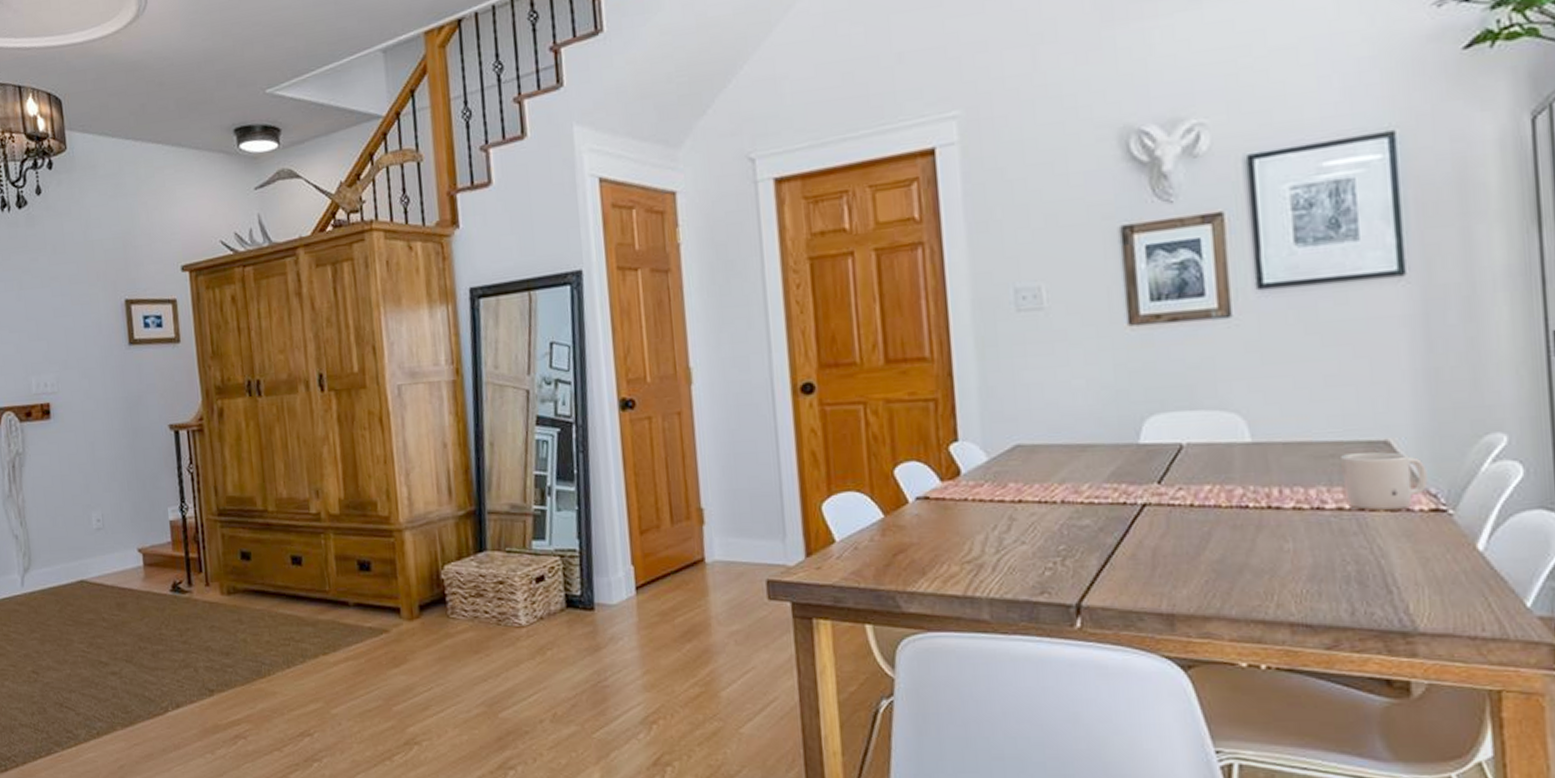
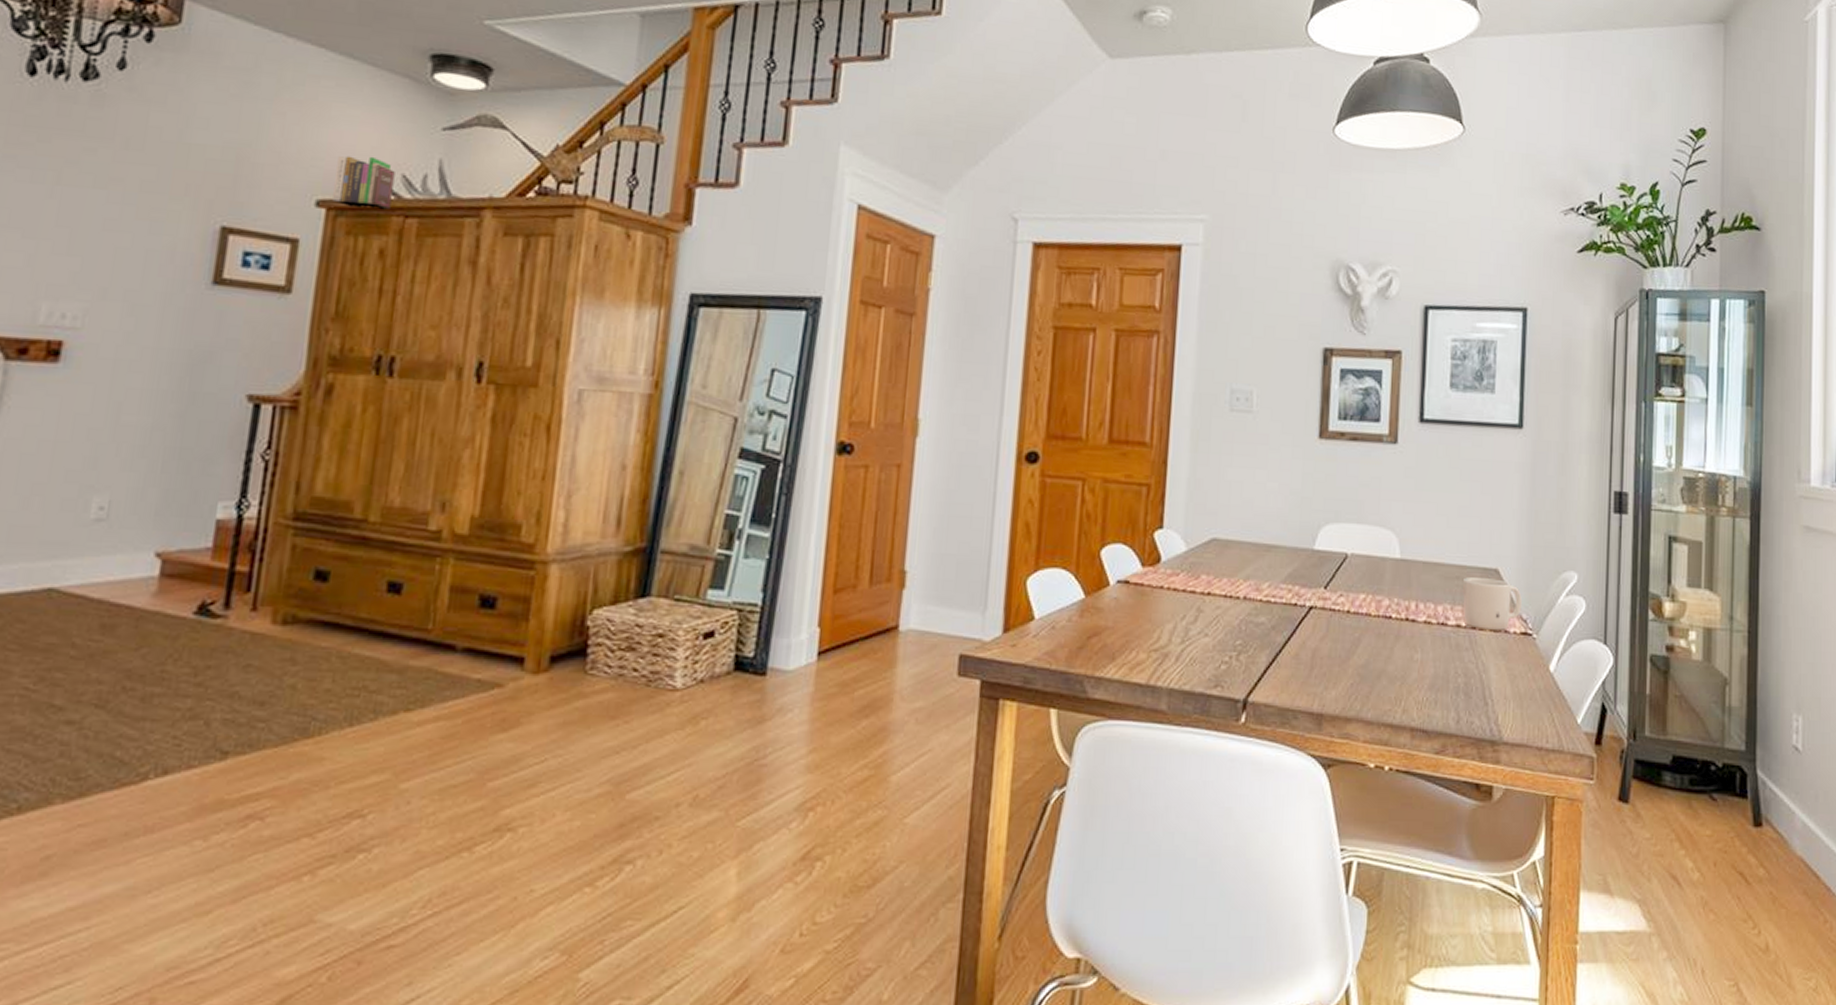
books: none [188,222,232,267] -> present [333,155,395,211]

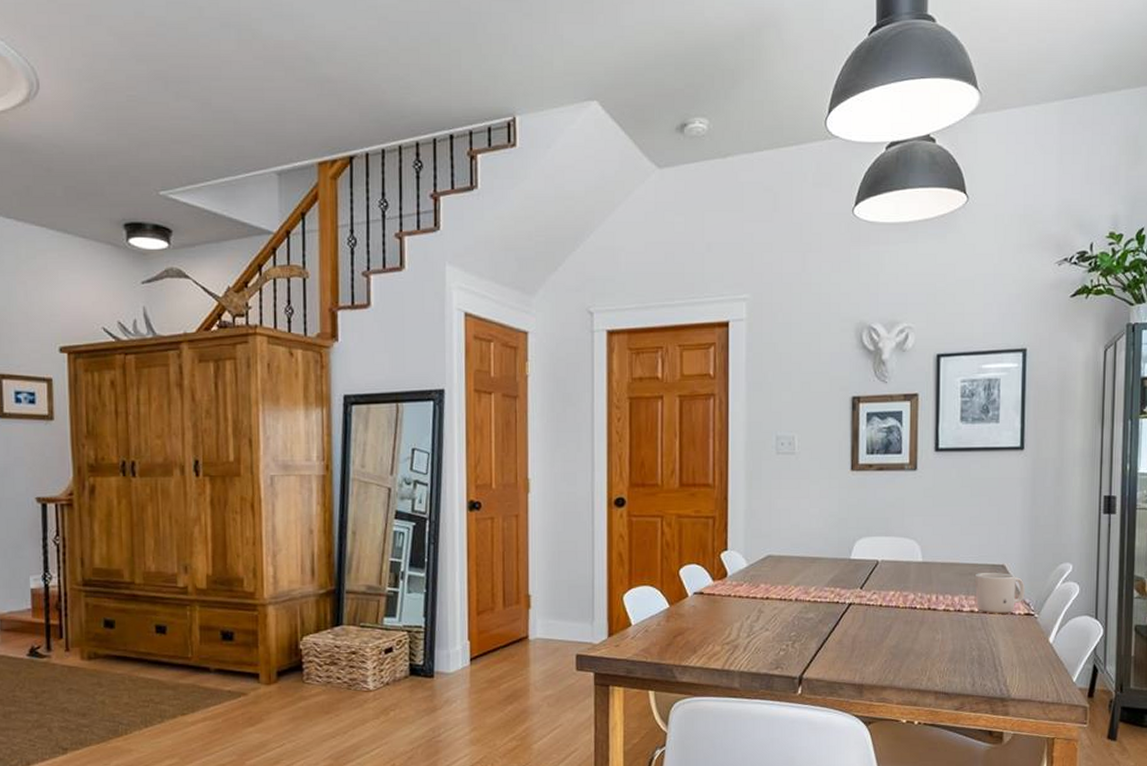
books: present [333,155,395,211] -> none [70,309,113,351]

